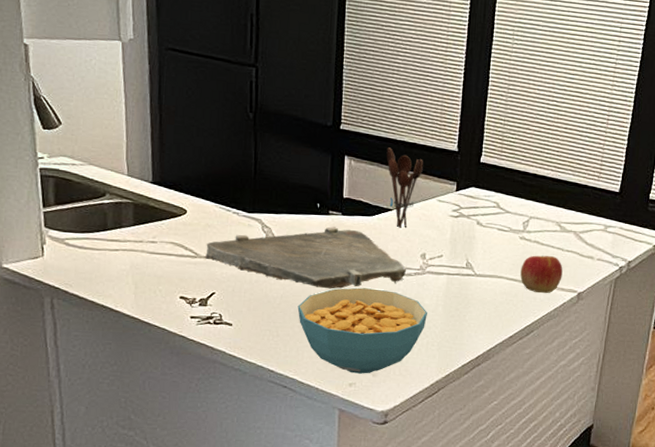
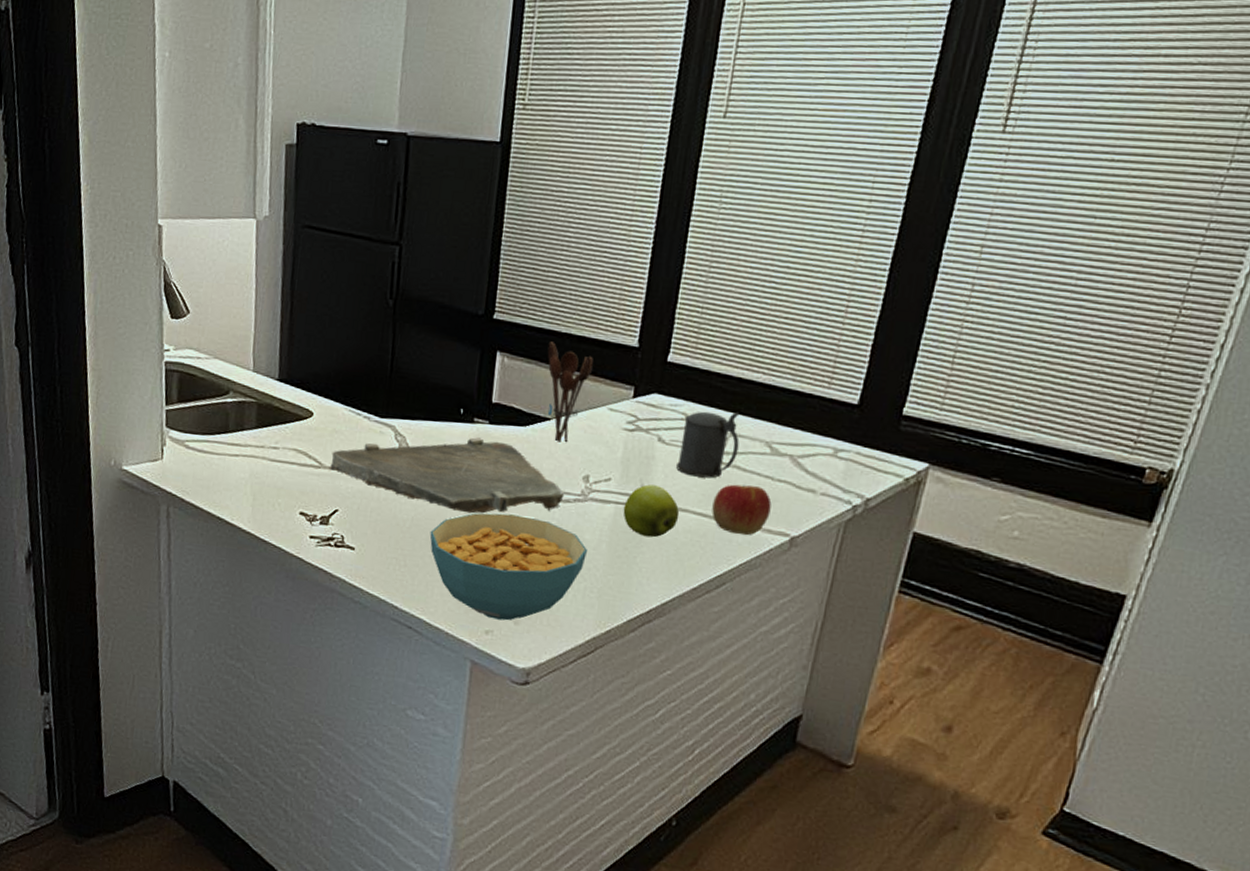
apple: none [453,258,497,300] -> present [623,484,680,538]
beer stein: none [492,200,537,252] -> present [676,411,740,478]

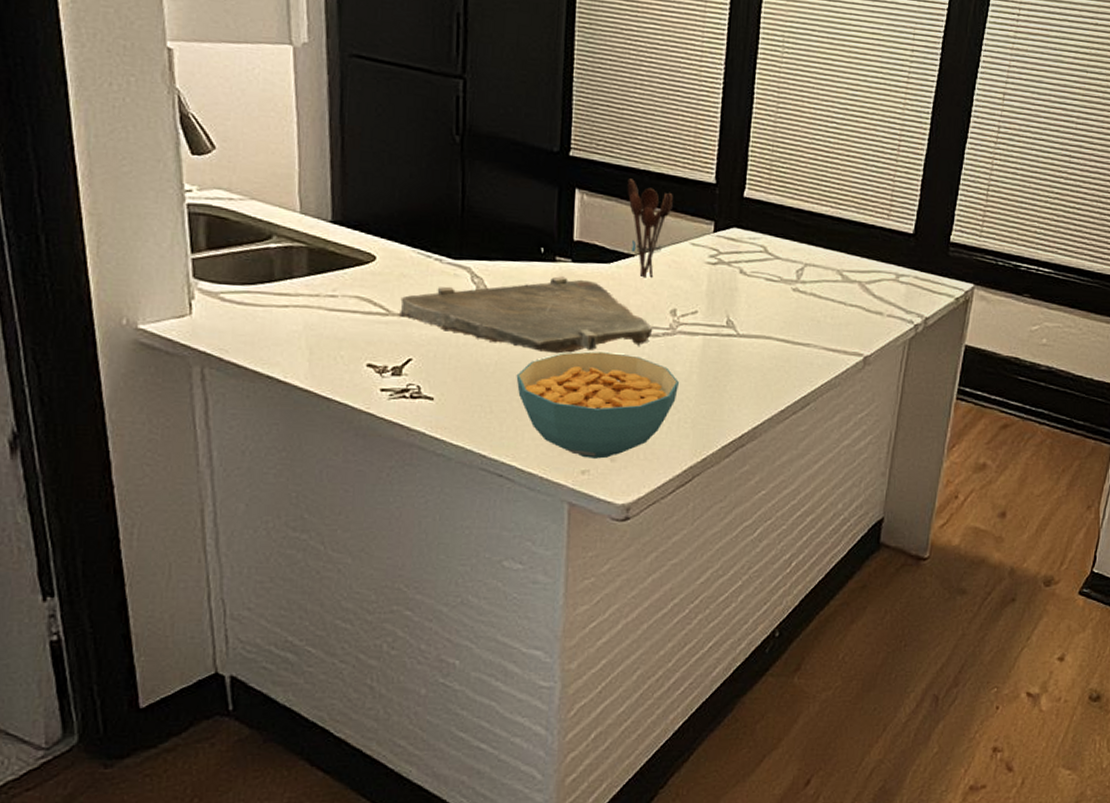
apple: present [623,484,680,538] -> none [711,315,764,366]
beer stein: present [676,411,740,478] -> none [758,243,814,306]
apple: present [712,484,772,535] -> none [793,310,846,357]

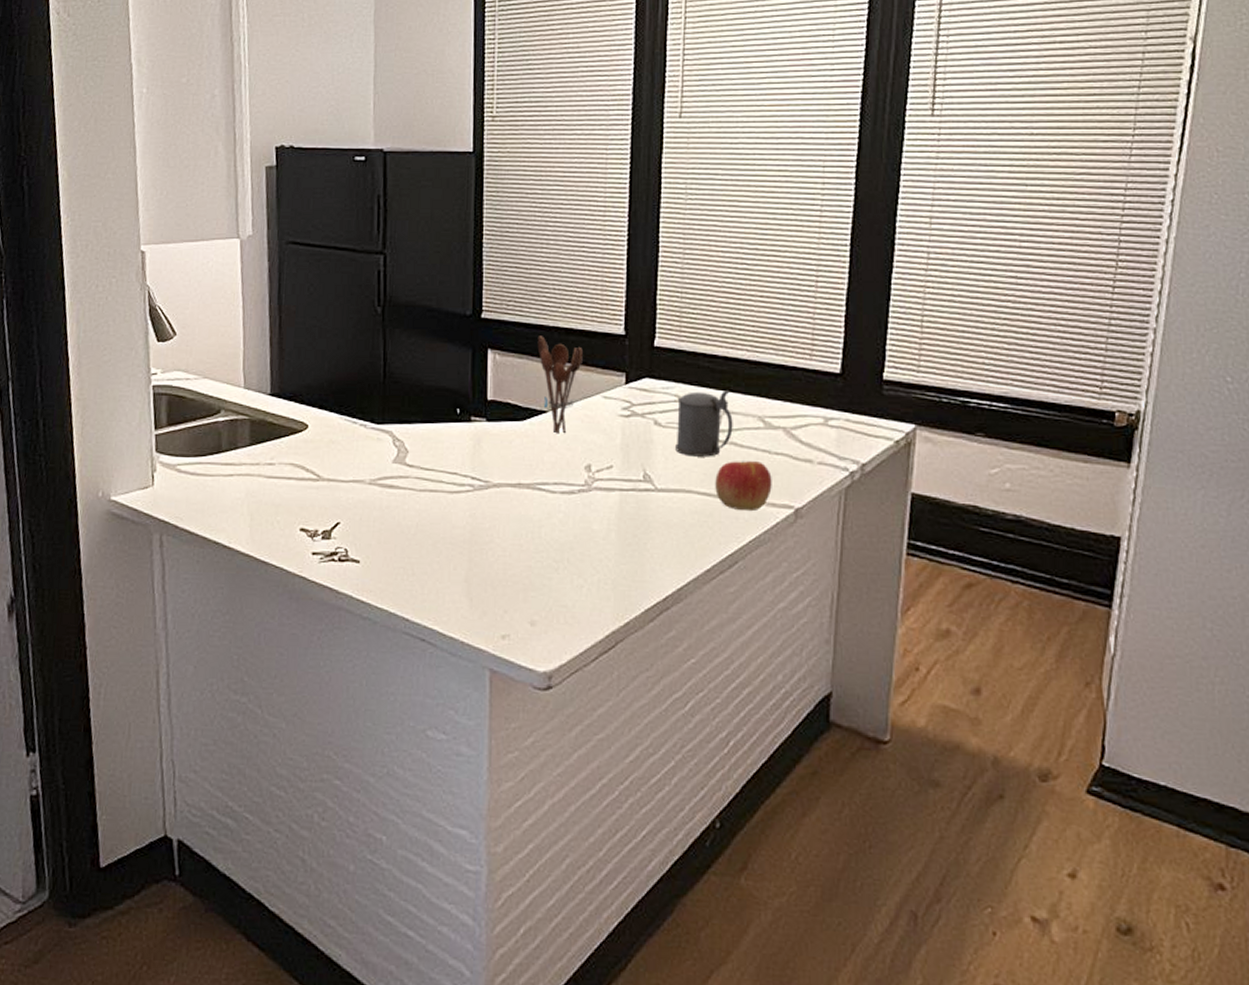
cutting board: present [399,276,653,354] -> none [329,436,569,514]
cereal bowl: present [516,351,679,459] -> none [436,511,597,623]
beer stein: none [758,243,814,306] -> present [675,389,733,457]
apple: none [793,310,846,357] -> present [715,461,772,510]

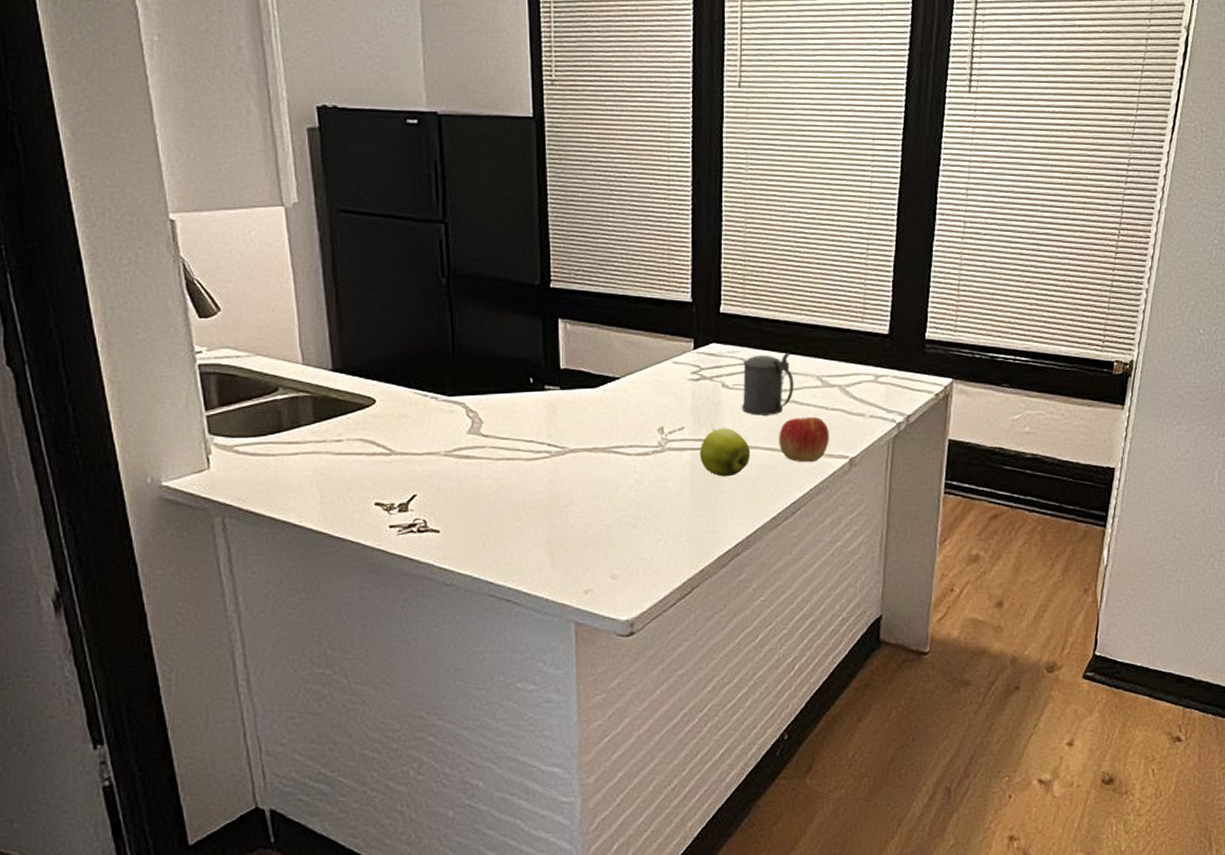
utensil holder: present [537,336,584,434] -> none [607,304,653,399]
apple: none [628,468,684,522] -> present [699,428,751,477]

